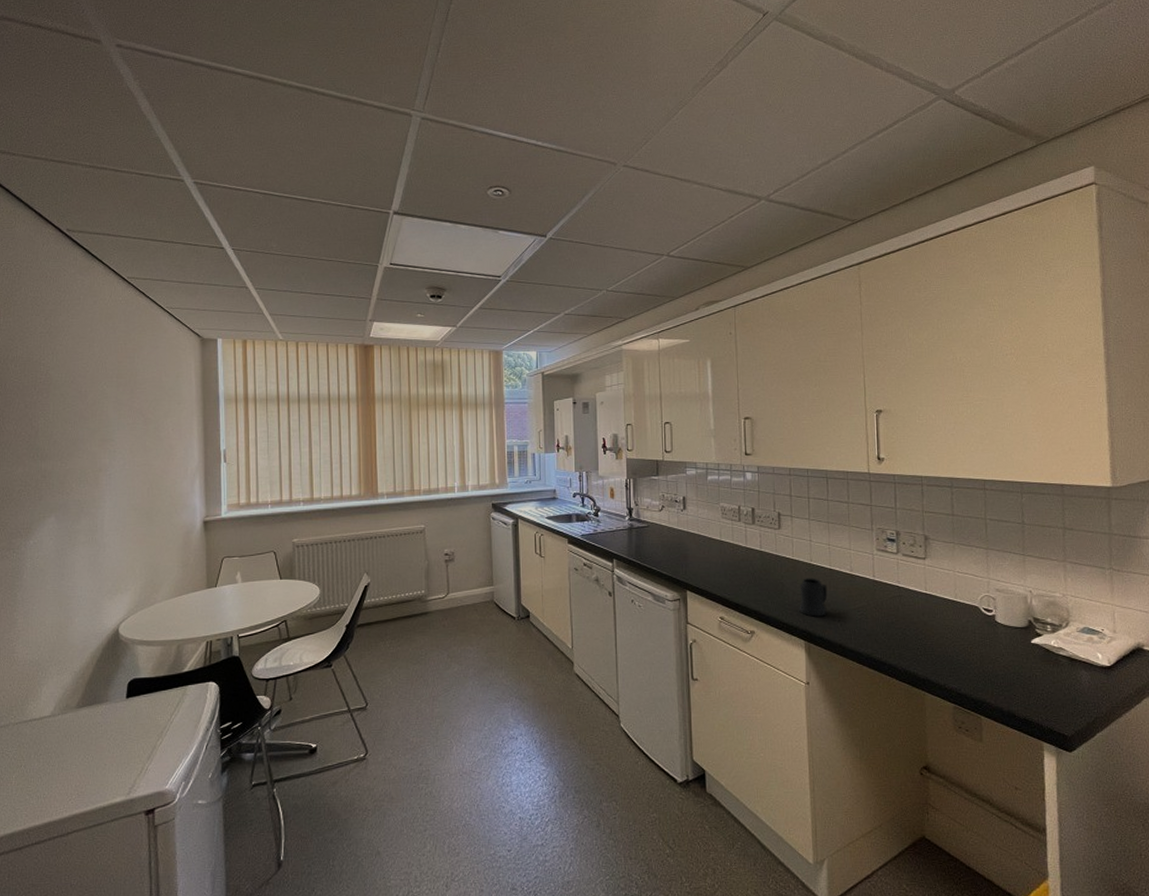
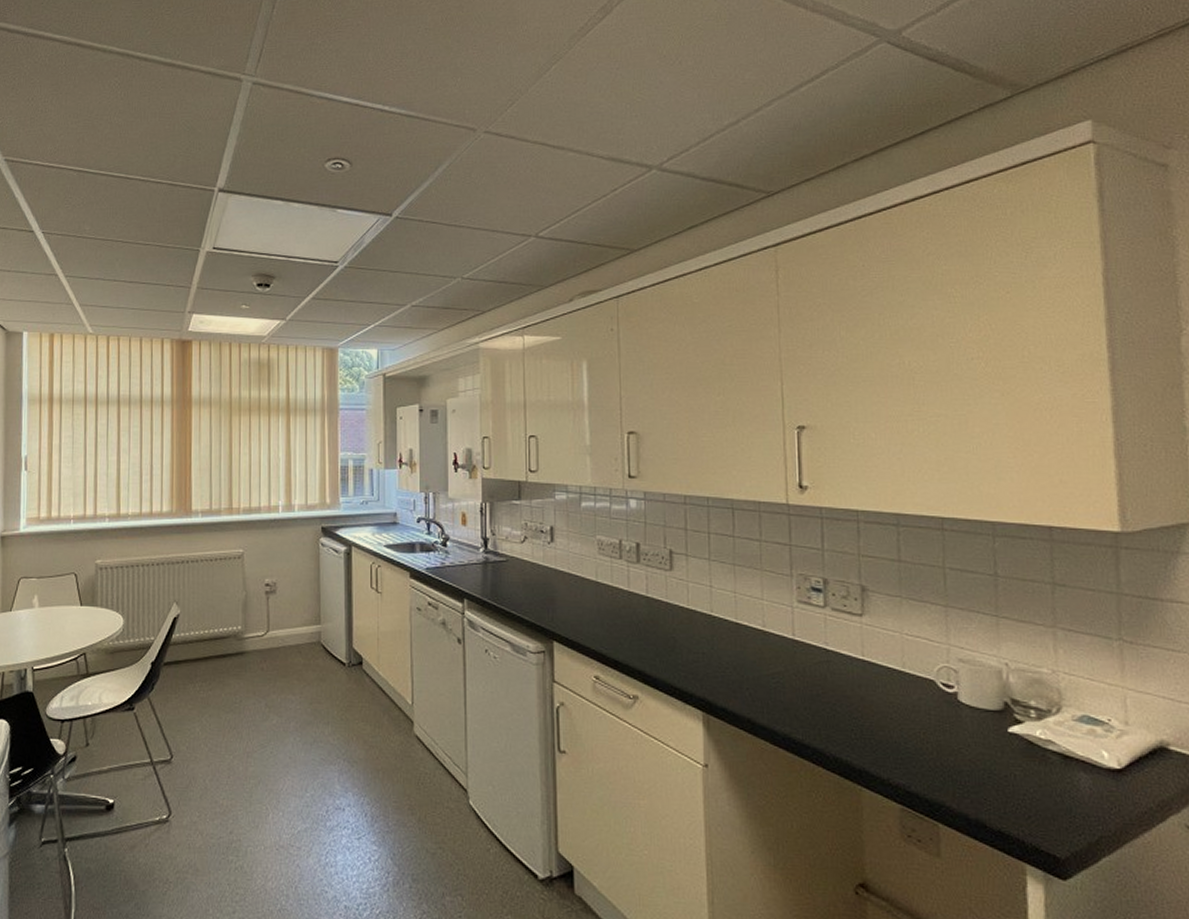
mug: present [799,578,828,617] -> none [695,633,733,682]

